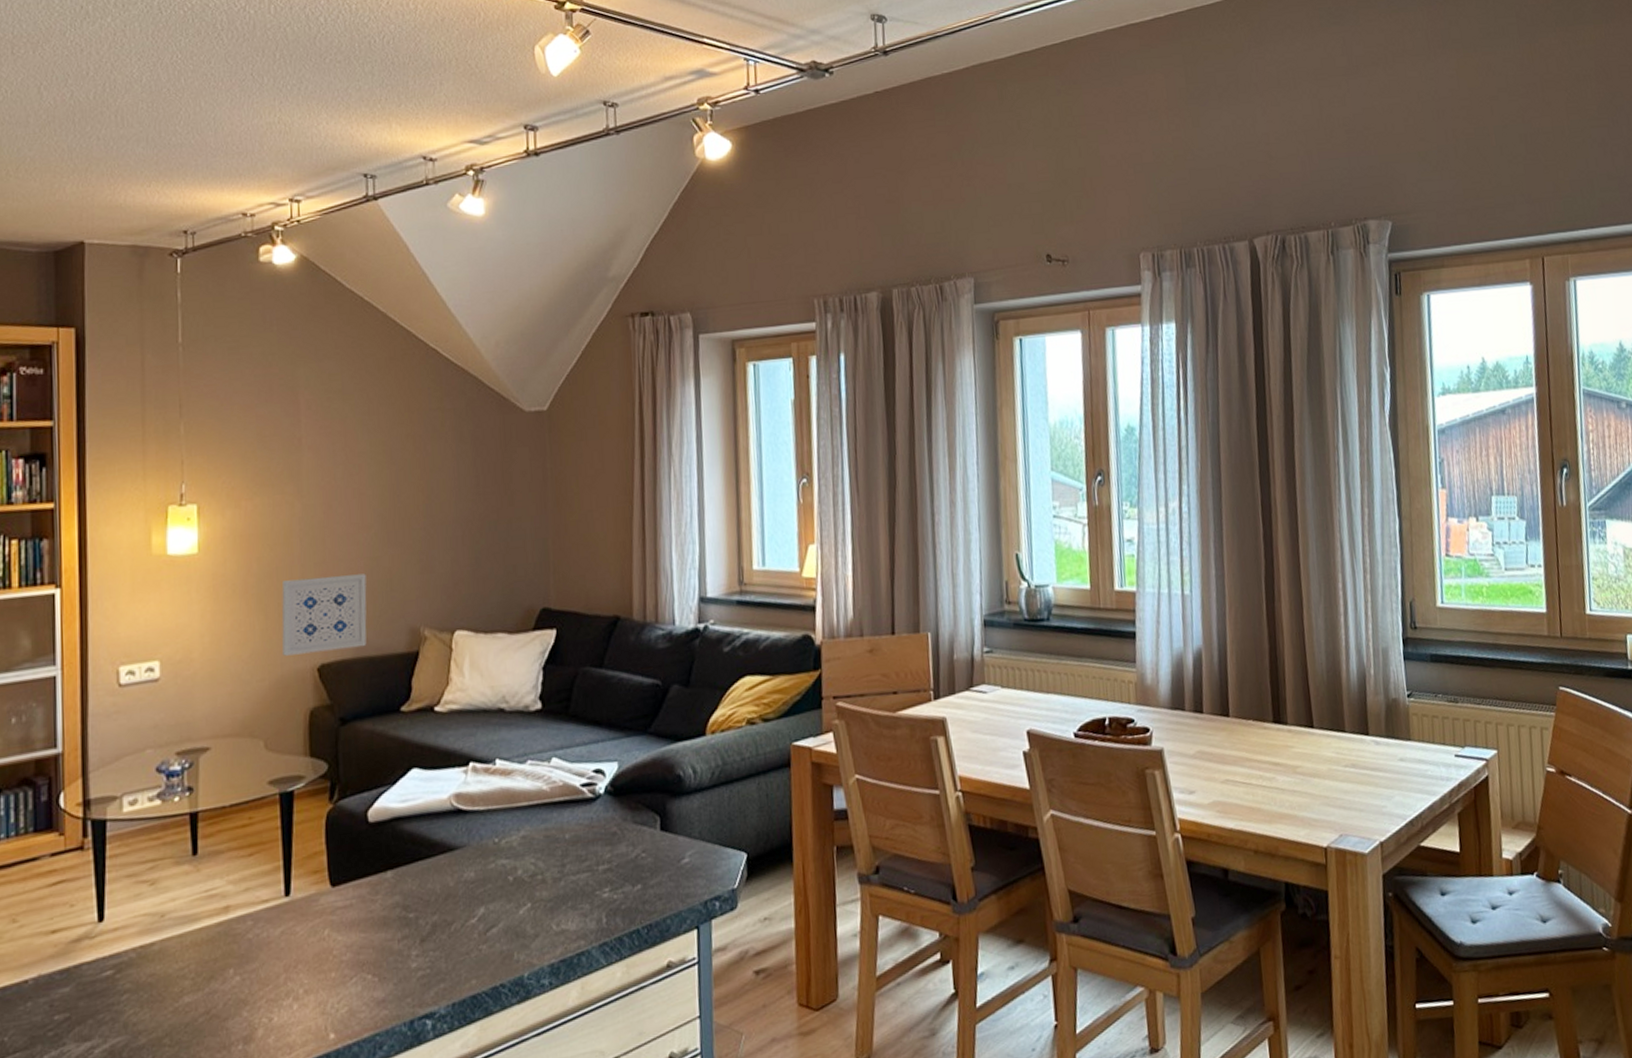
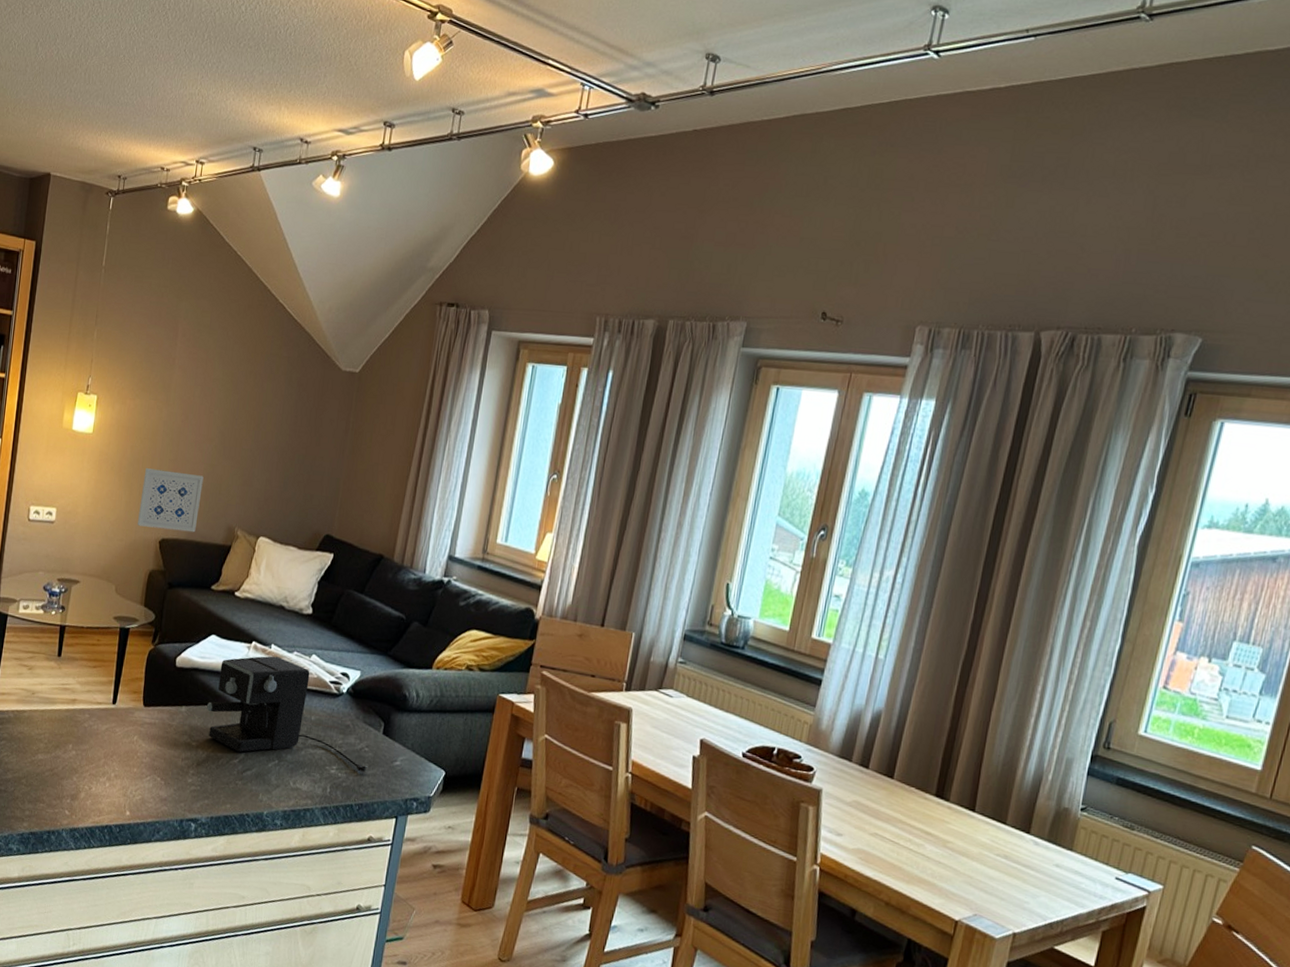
coffee maker: none [421,772,651,908] -> present [207,656,369,772]

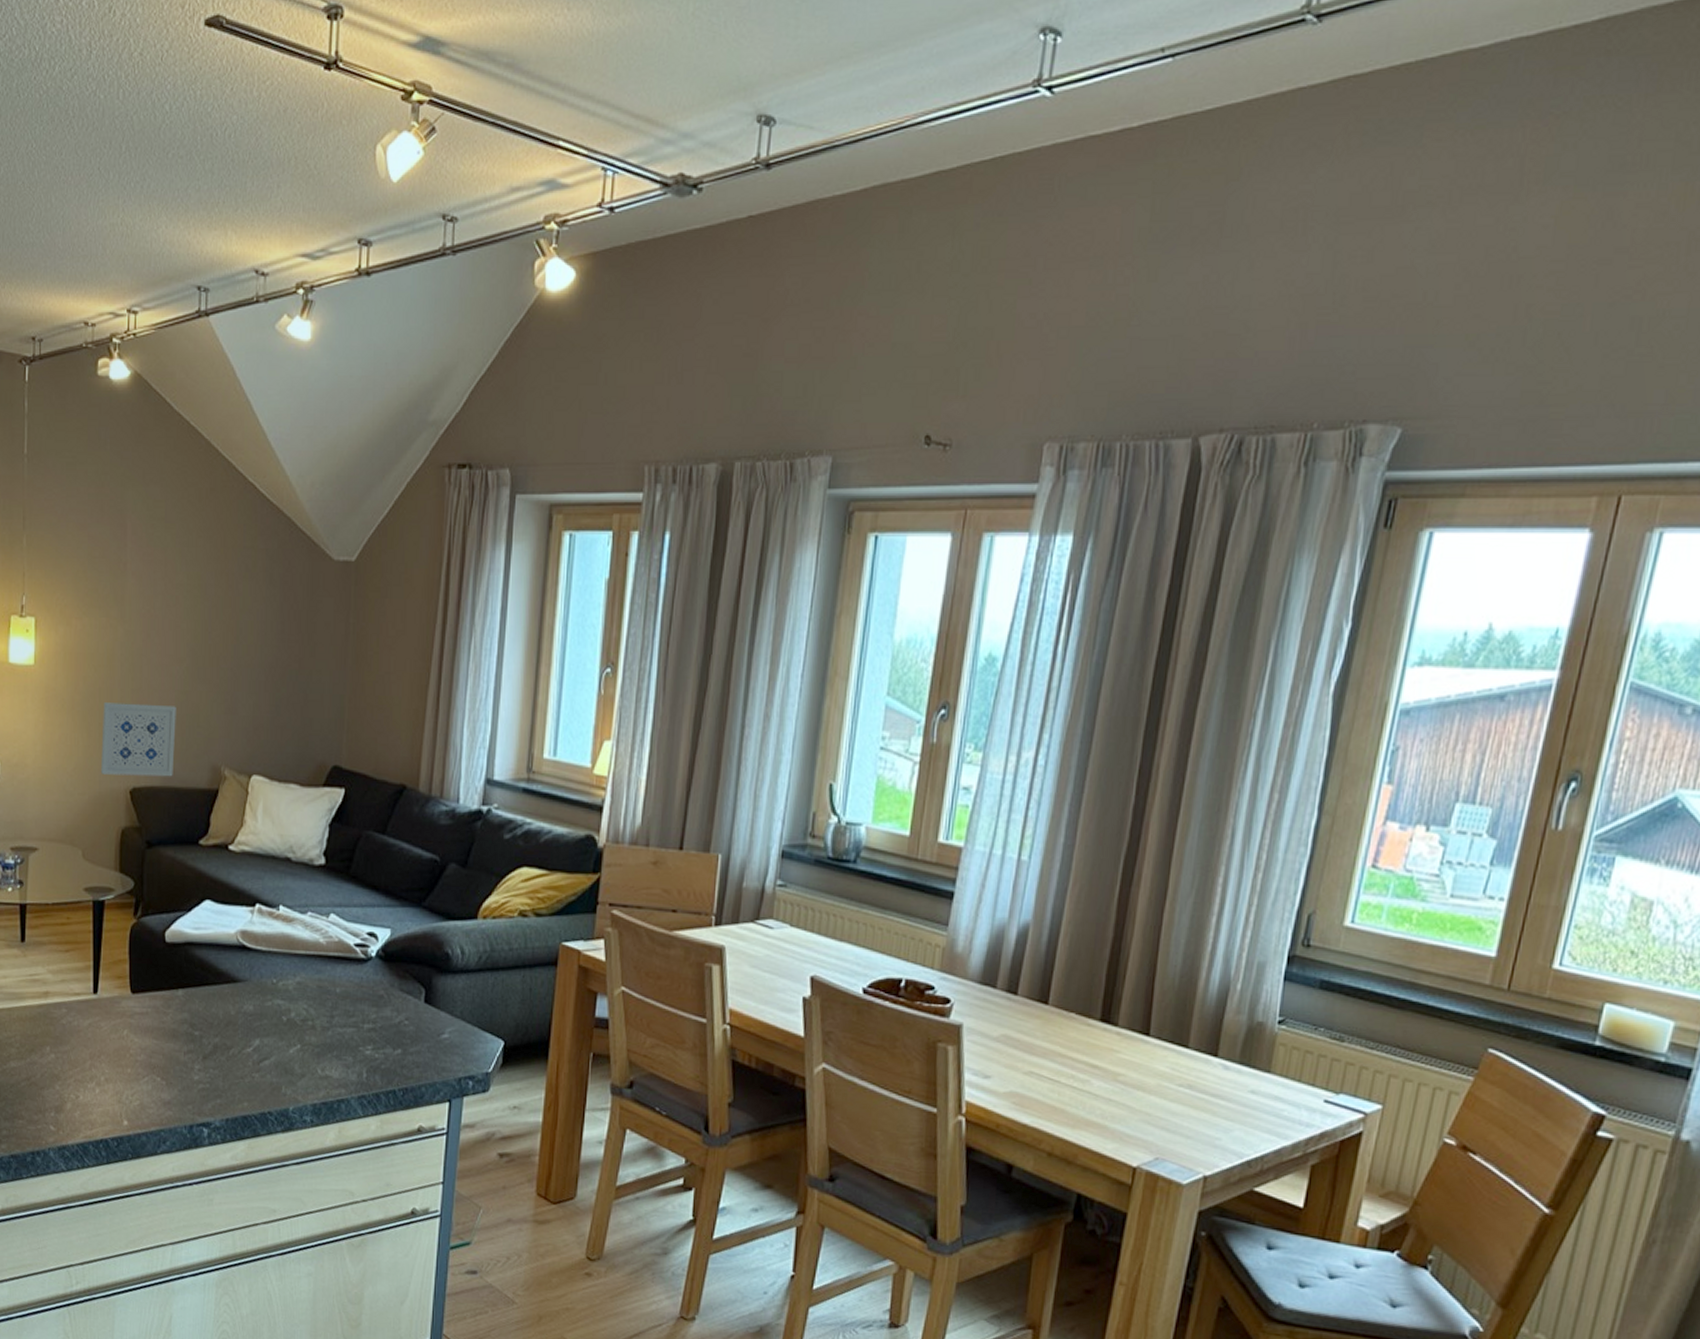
coffee maker: present [207,656,369,772] -> none [208,919,411,1050]

